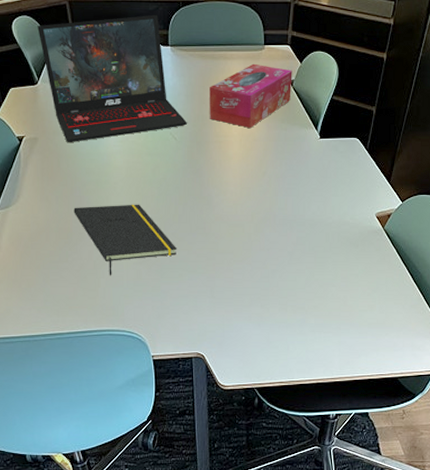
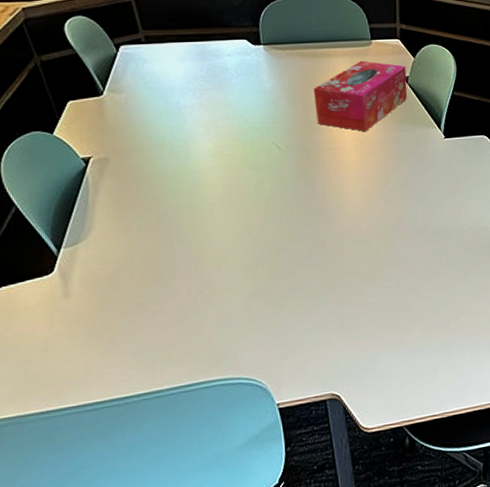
laptop: present [37,14,187,142] -> none [97,10,292,161]
notepad: present [73,204,177,275] -> none [162,226,295,313]

